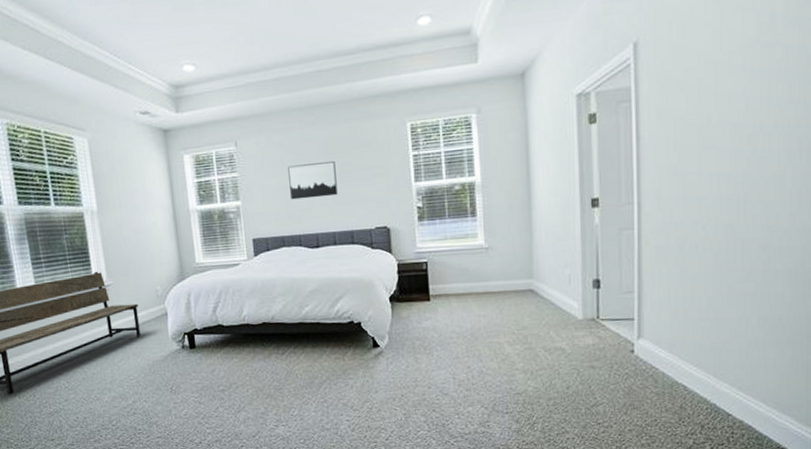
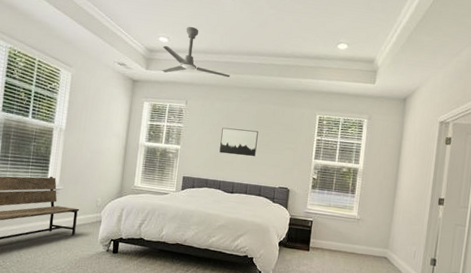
ceiling fan: none [190,41,284,112] -> present [161,26,231,78]

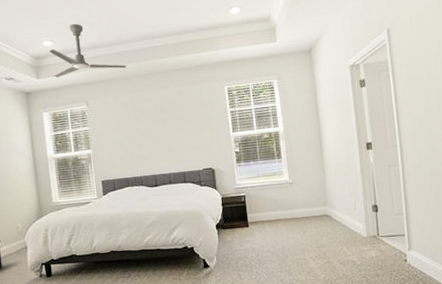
wall art: present [219,127,258,157] -> none [131,116,172,148]

